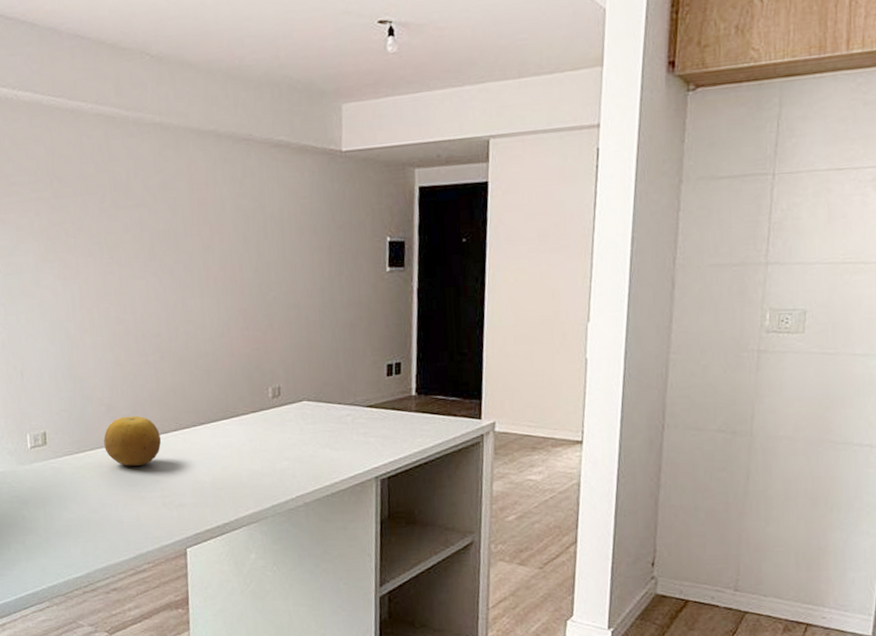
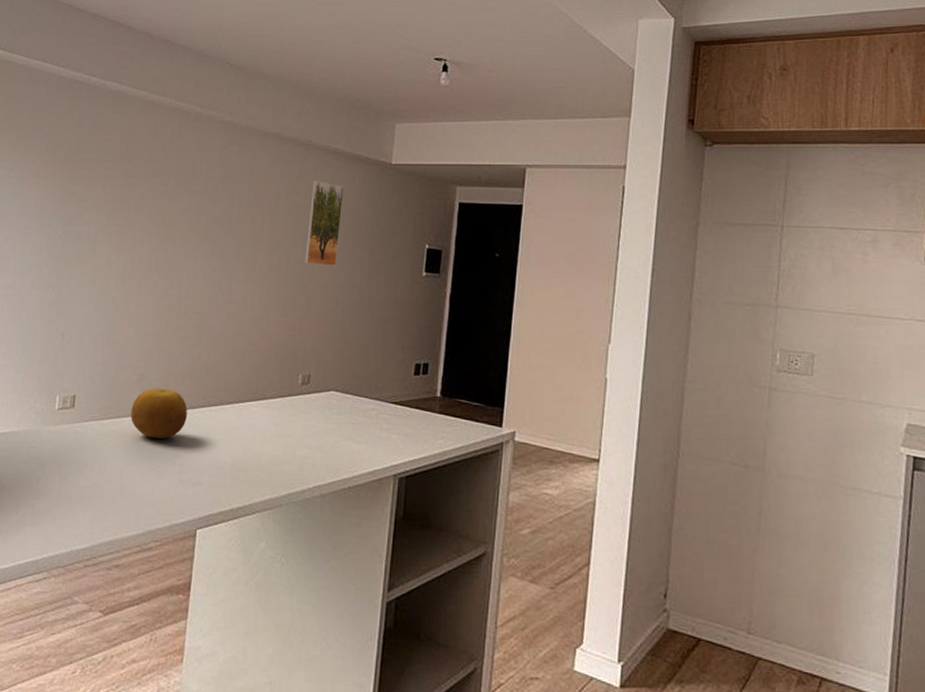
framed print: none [257,178,294,272] -> present [304,179,344,267]

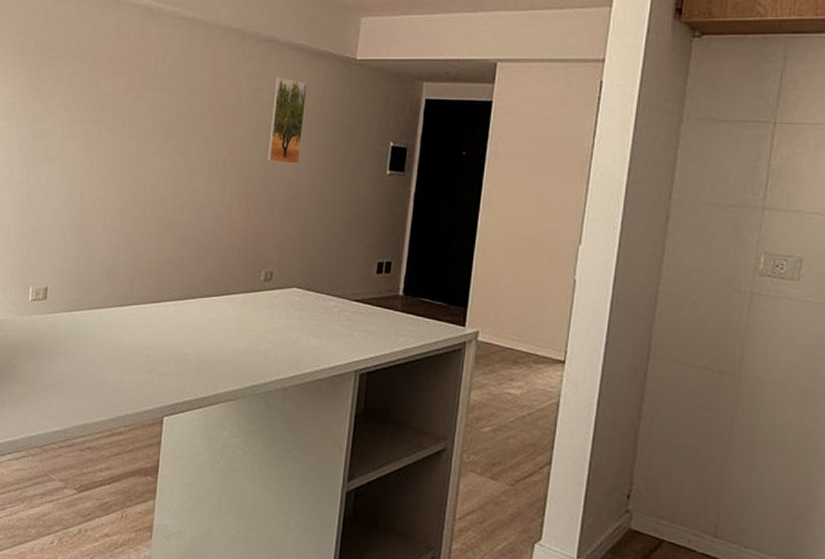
fruit: present [131,388,188,439] -> none [100,281,154,331]

